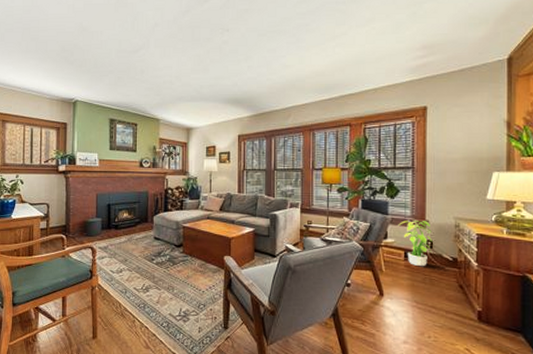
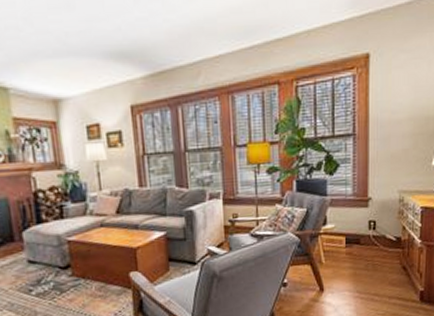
potted plant: present [398,219,433,267] -> none [338,198,376,253]

